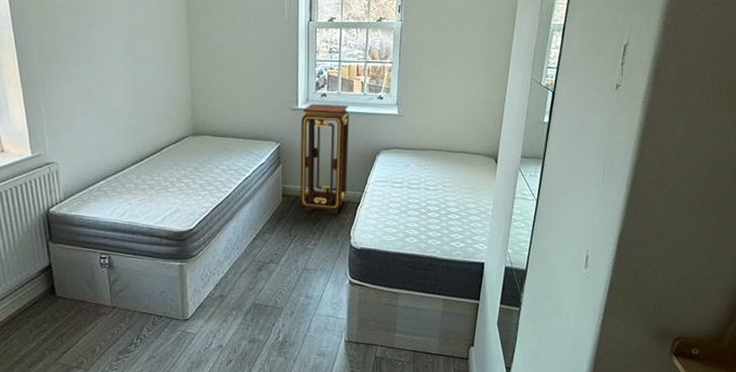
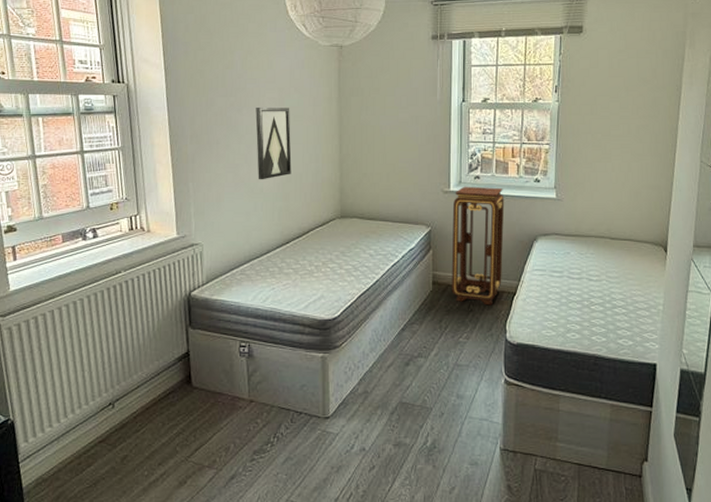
wall art: none [104,26,143,100] -> present [255,107,292,180]

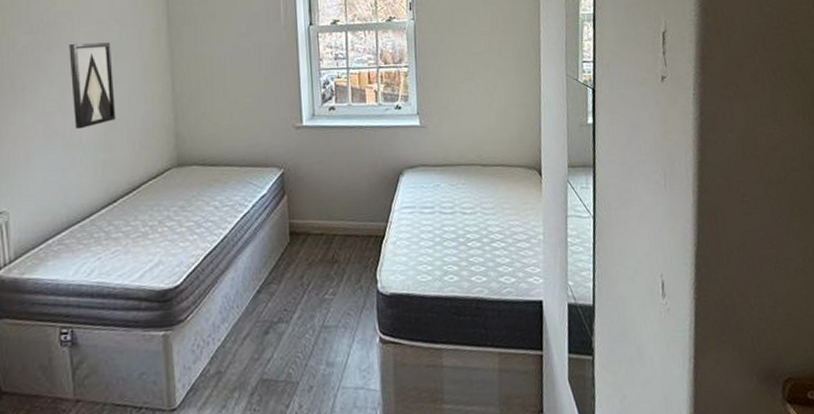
pedestal table: present [451,186,505,306] -> none [306,118,368,254]

